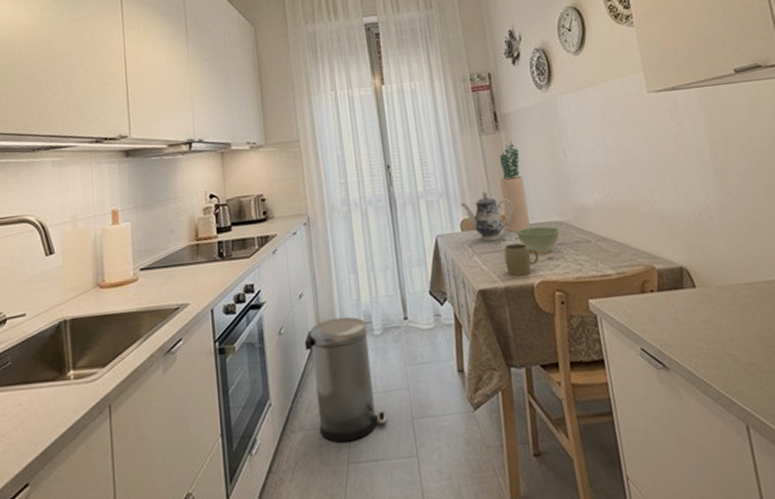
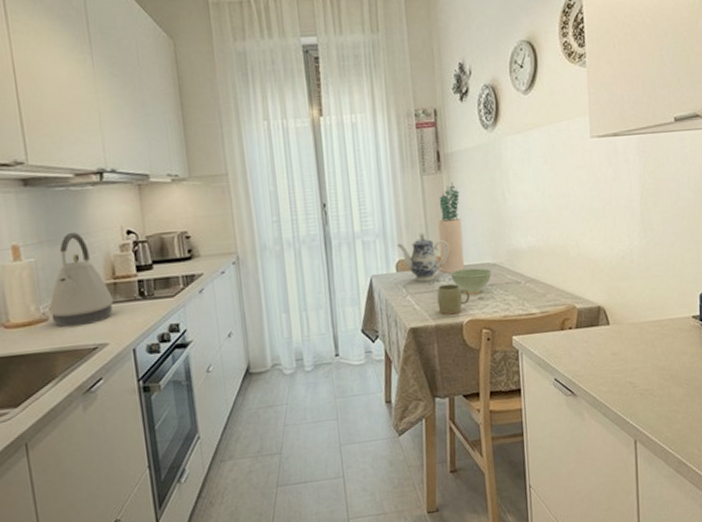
kettle: none [139,197,196,288] -> present [48,232,114,328]
pedal bin: present [304,316,387,443] -> none [234,354,315,470]

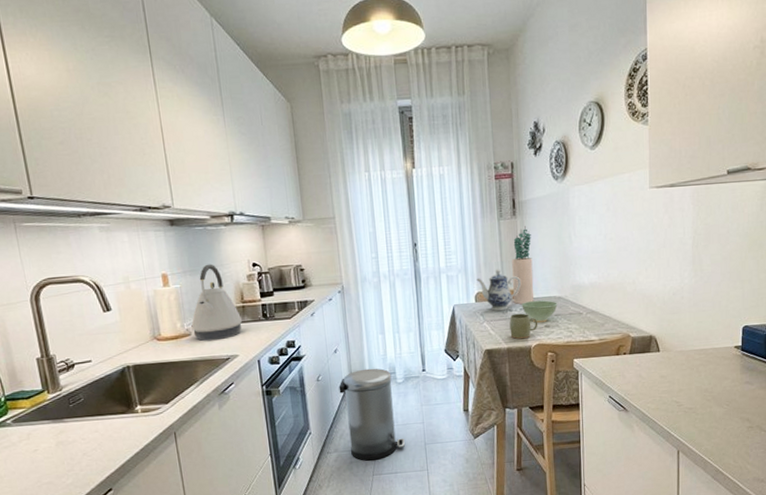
pedal bin: none [234,354,315,470] -> present [339,368,405,461]

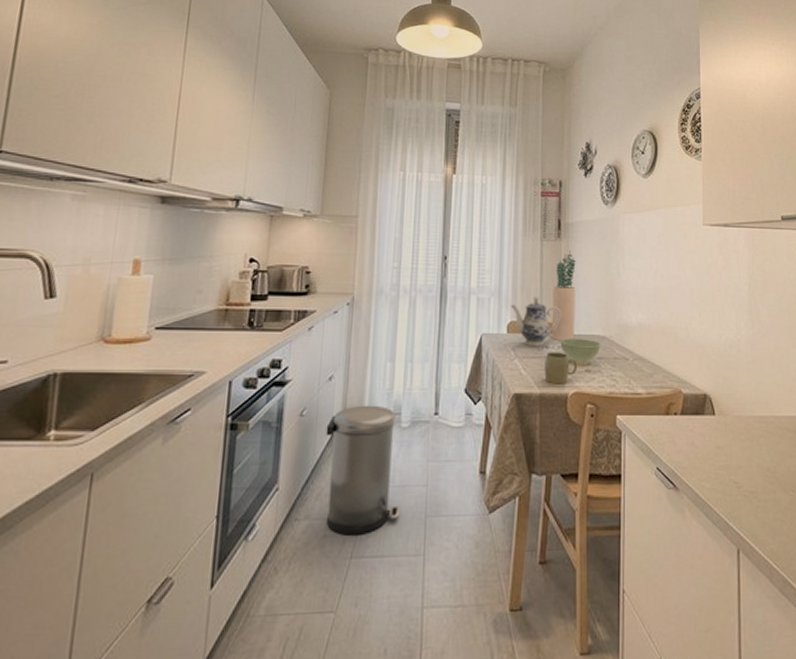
kettle: present [191,264,243,341] -> none [153,253,222,350]

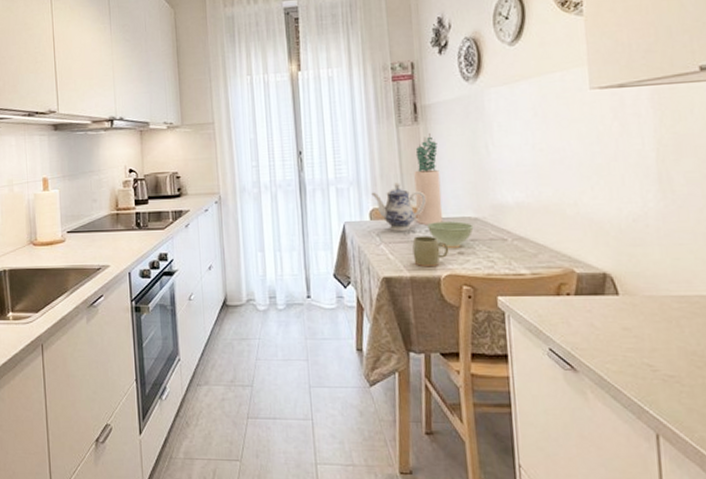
pedal bin: present [326,405,399,536] -> none [212,290,285,400]

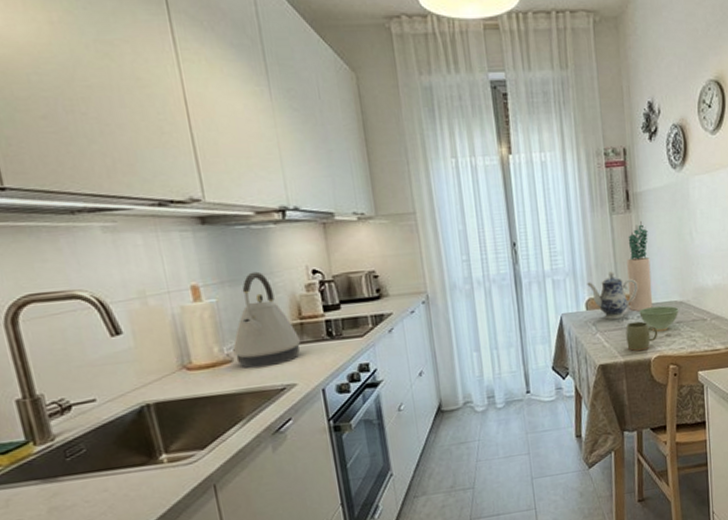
kettle: none [66,169,116,249] -> present [232,271,302,369]

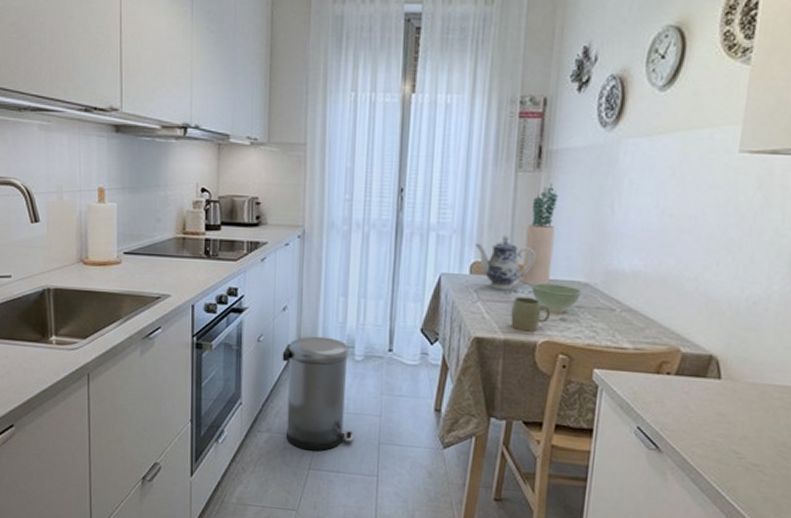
kettle: present [232,271,302,369] -> none [123,182,181,274]
pedal bin: none [425,392,508,504] -> present [282,336,354,452]

